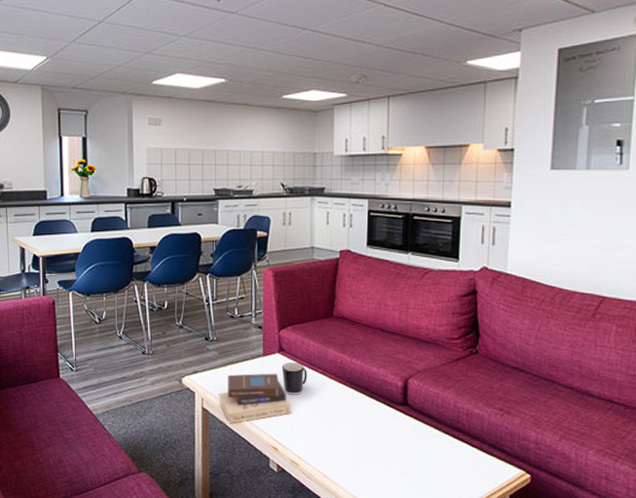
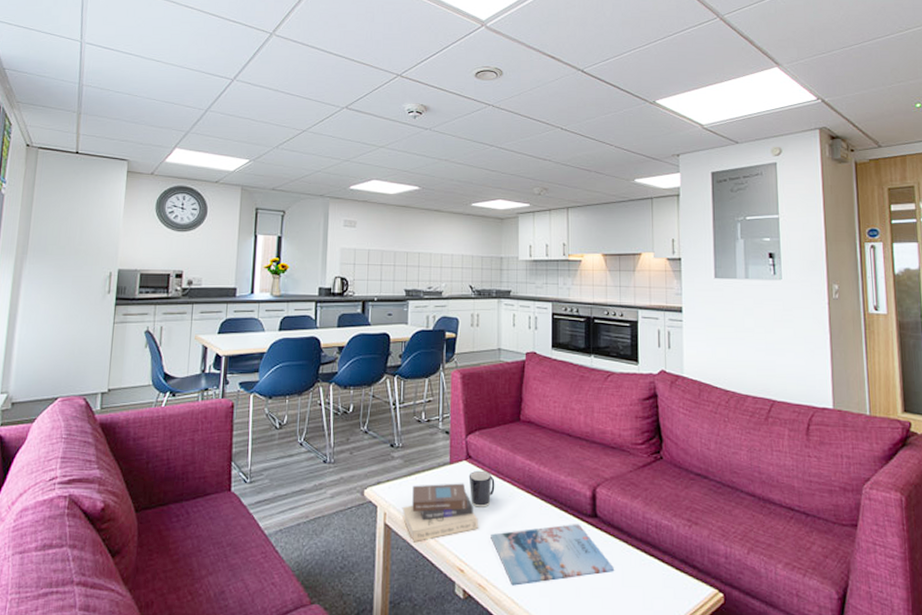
magazine: none [303,411,423,463] -> present [491,524,614,586]

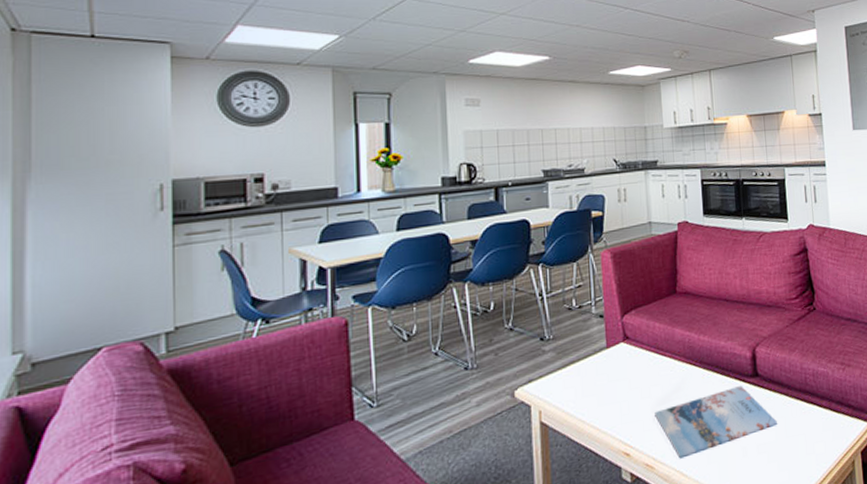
books: present [402,483,478,543] -> none [558,365,641,436]
mug: present [468,470,495,507] -> none [627,349,656,388]

